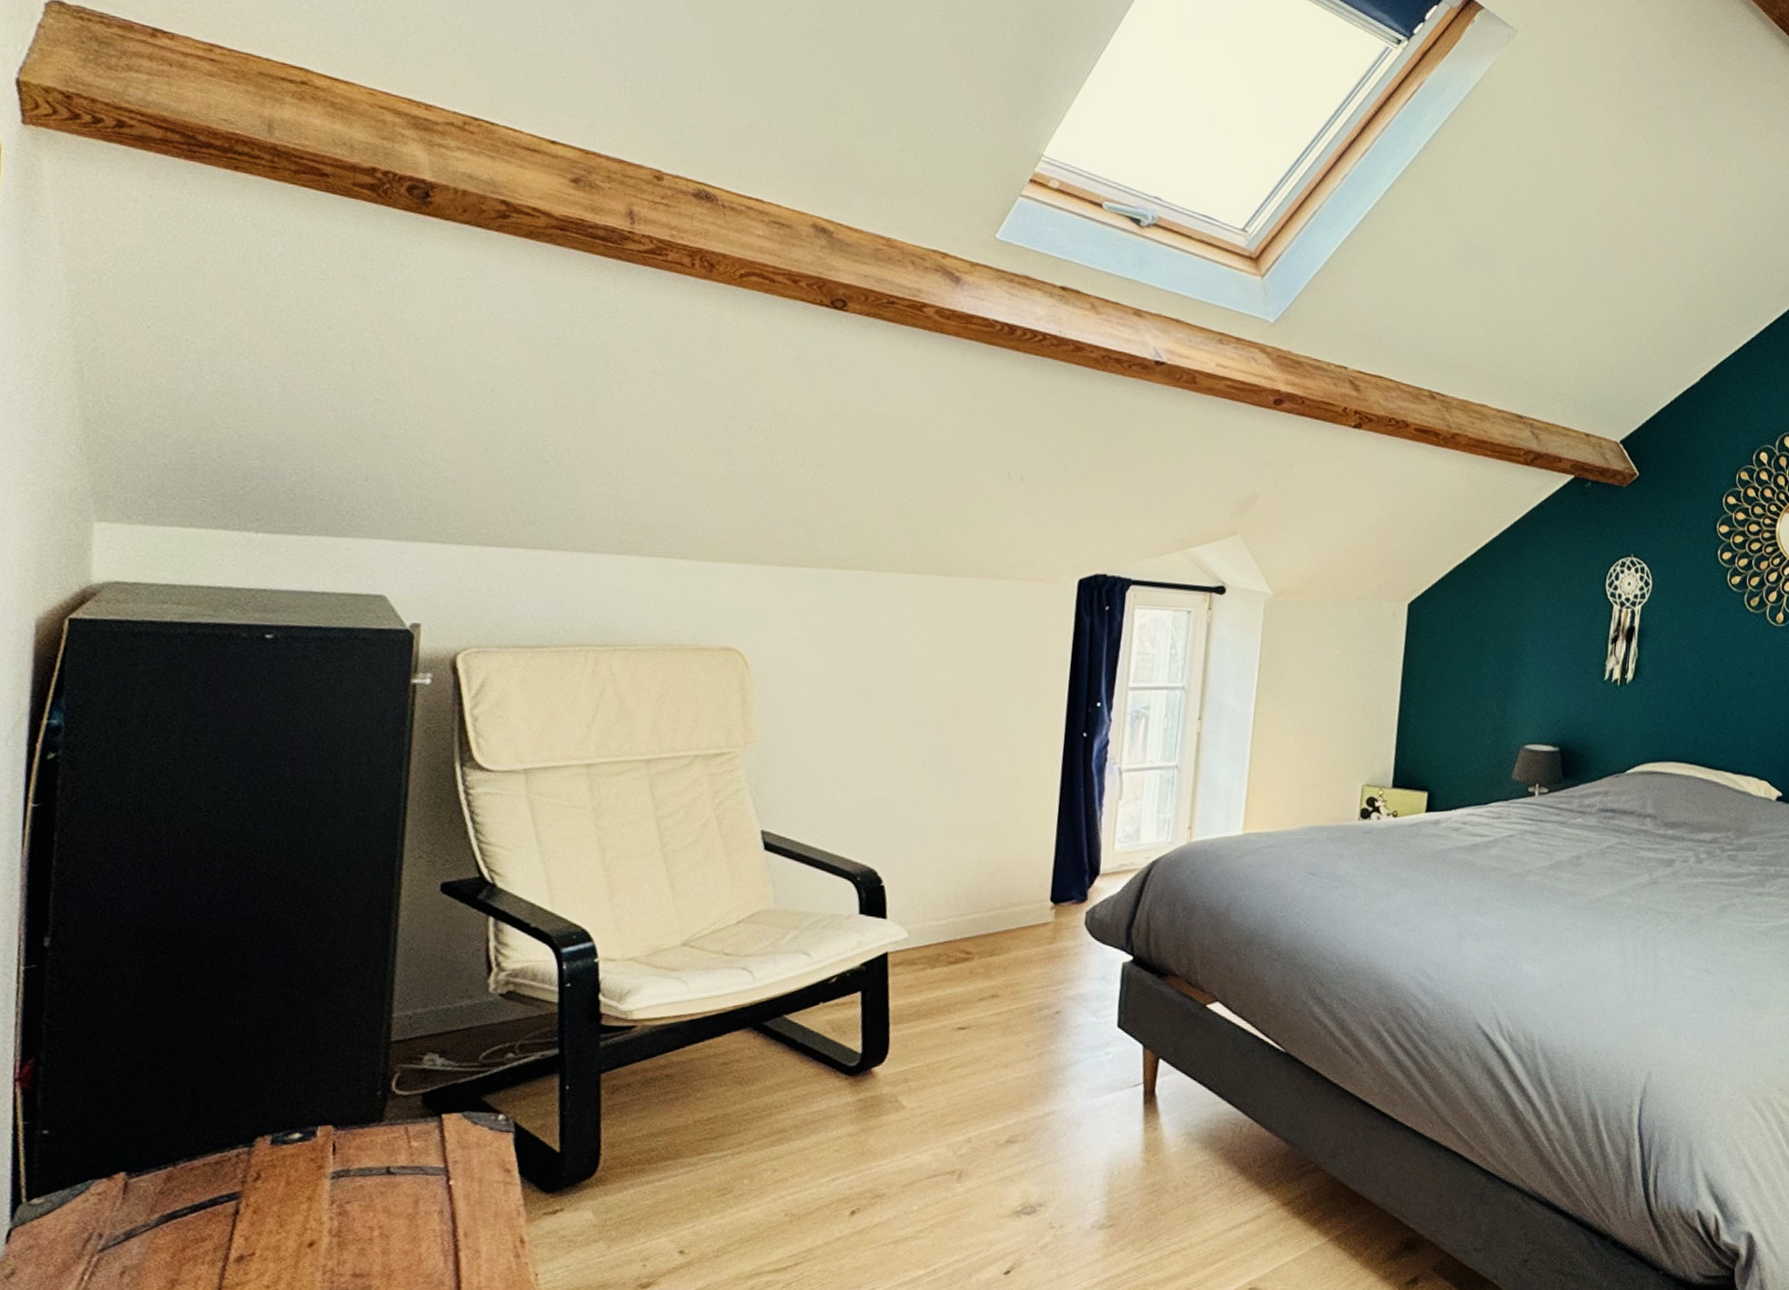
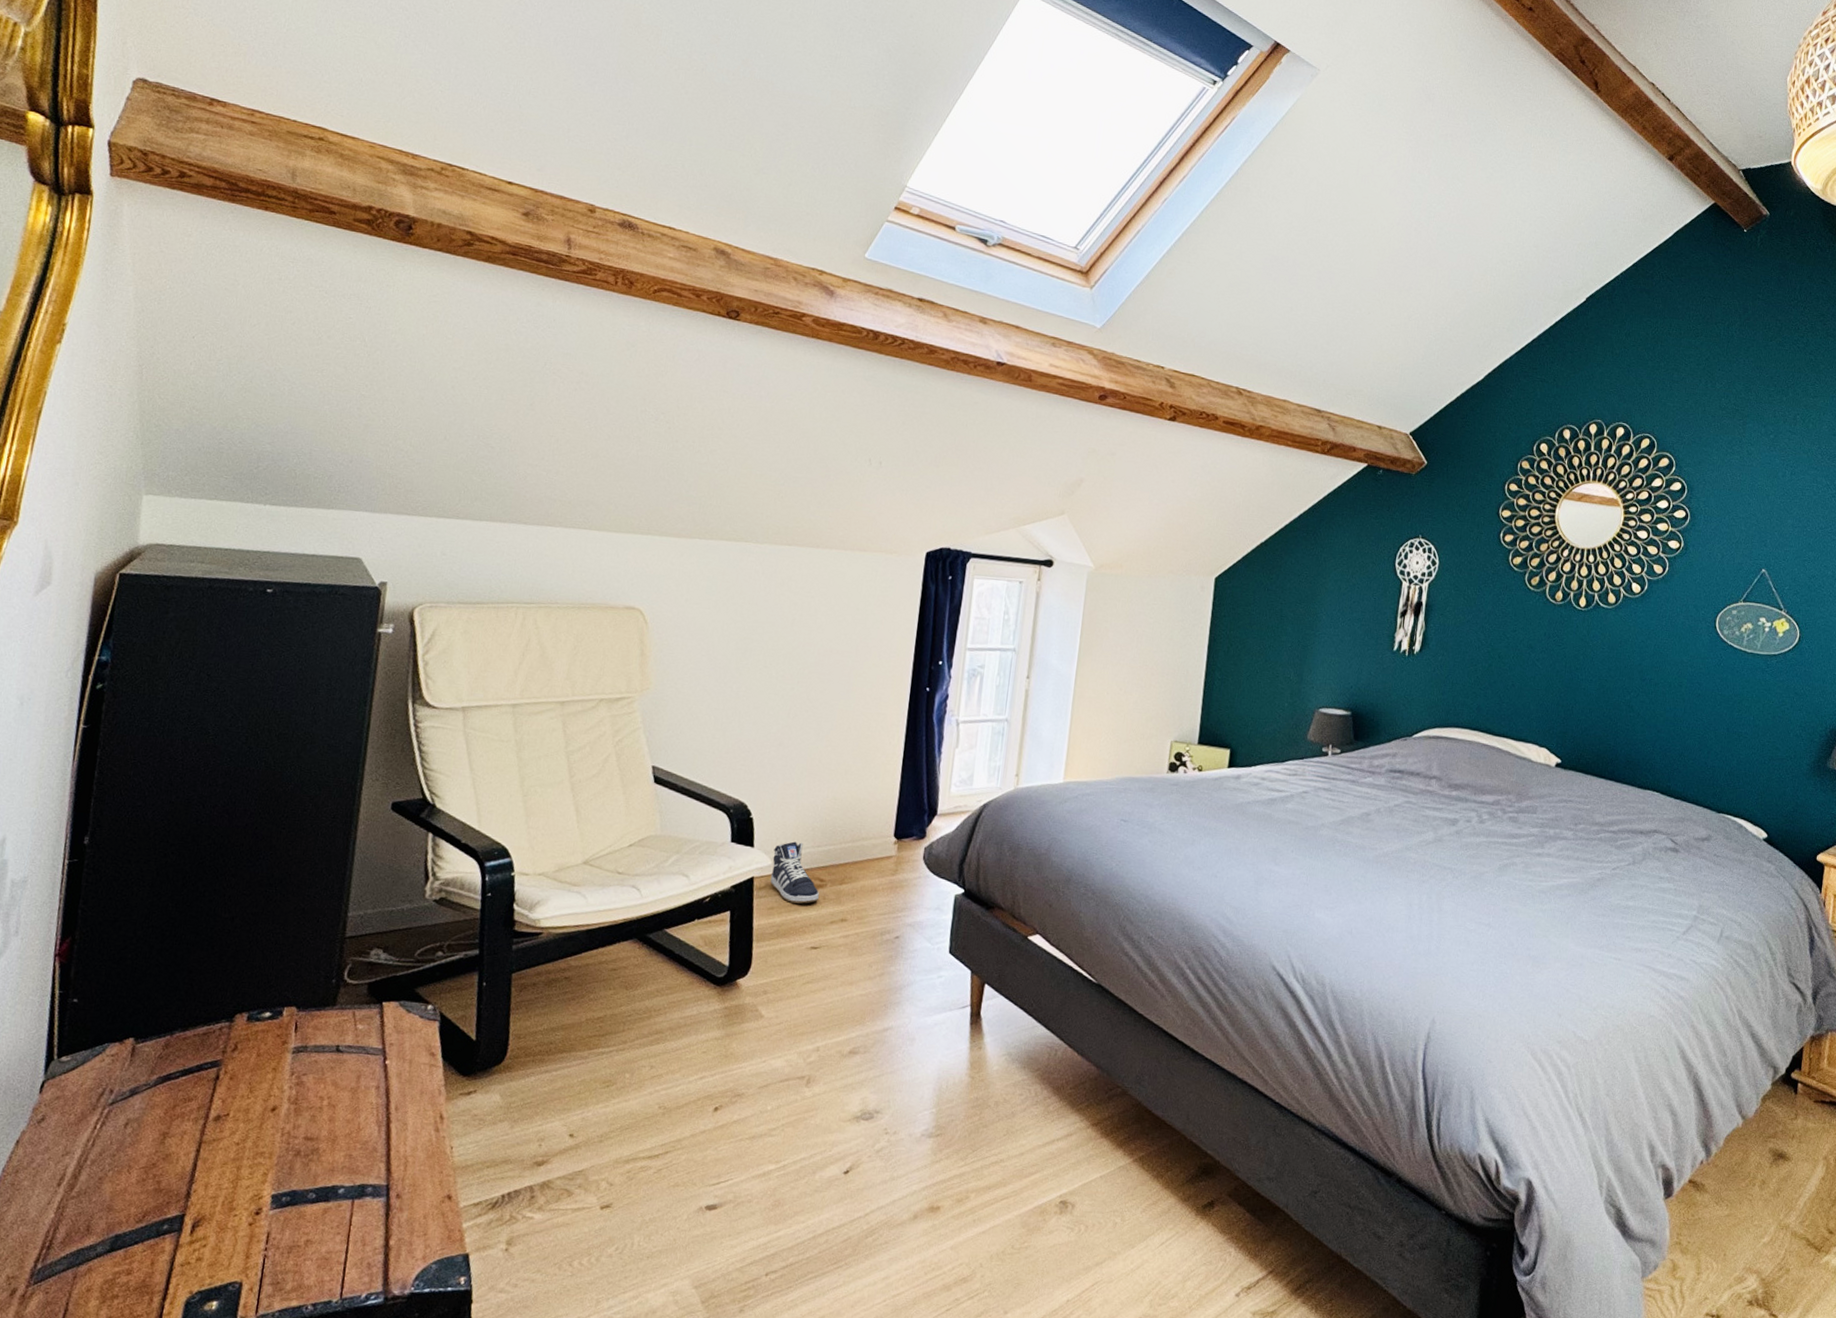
sneaker: none [907,910,966,980] -> present [770,841,820,904]

